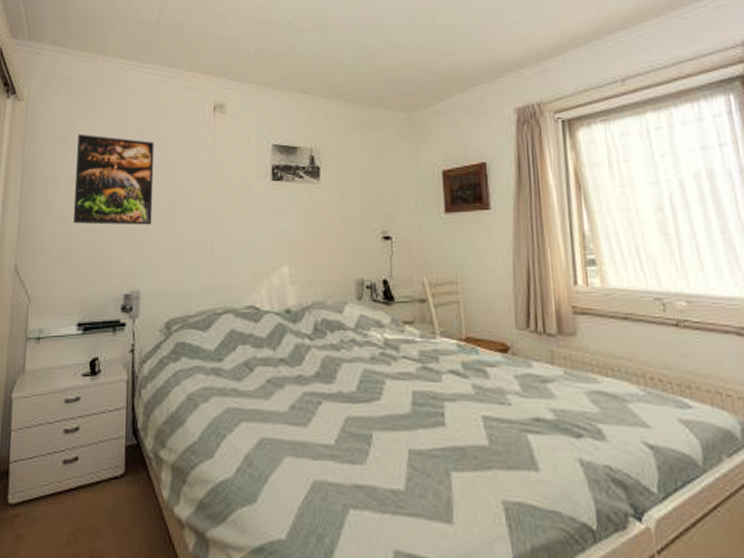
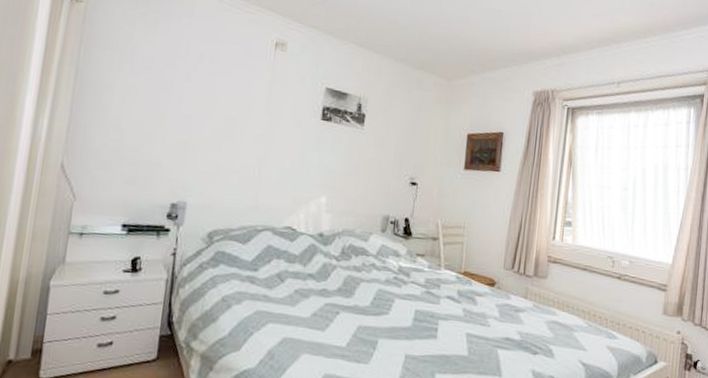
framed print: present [72,134,154,225] -> none [125,46,215,144]

